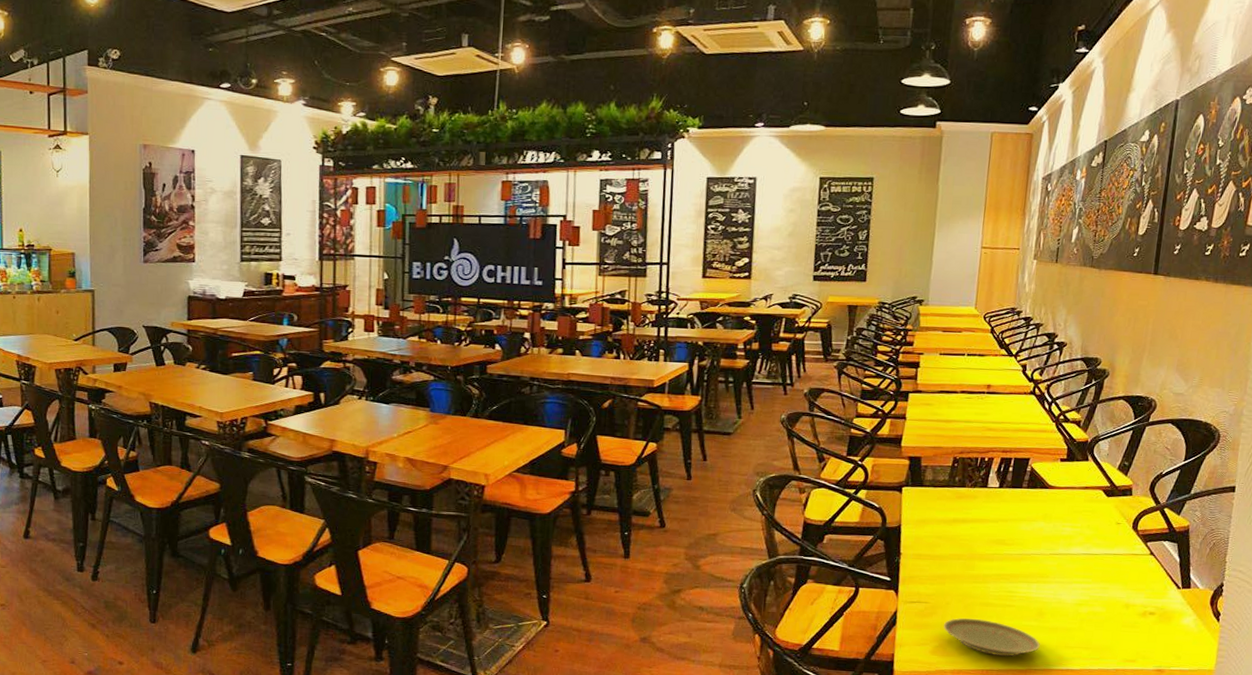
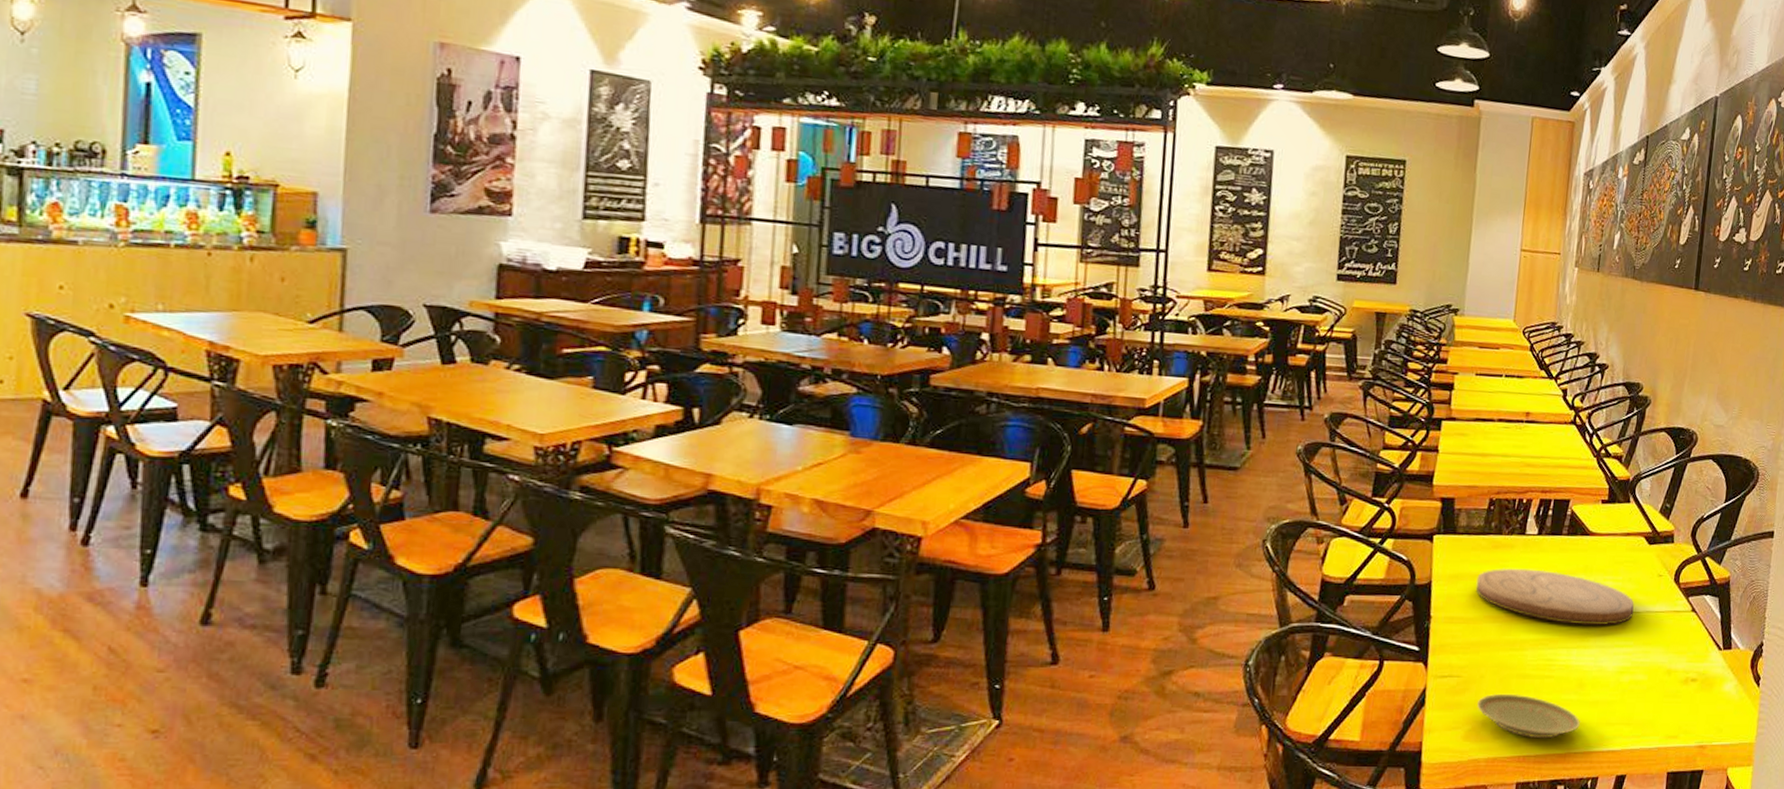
cutting board: none [941,515,1093,565] -> present [1475,568,1634,626]

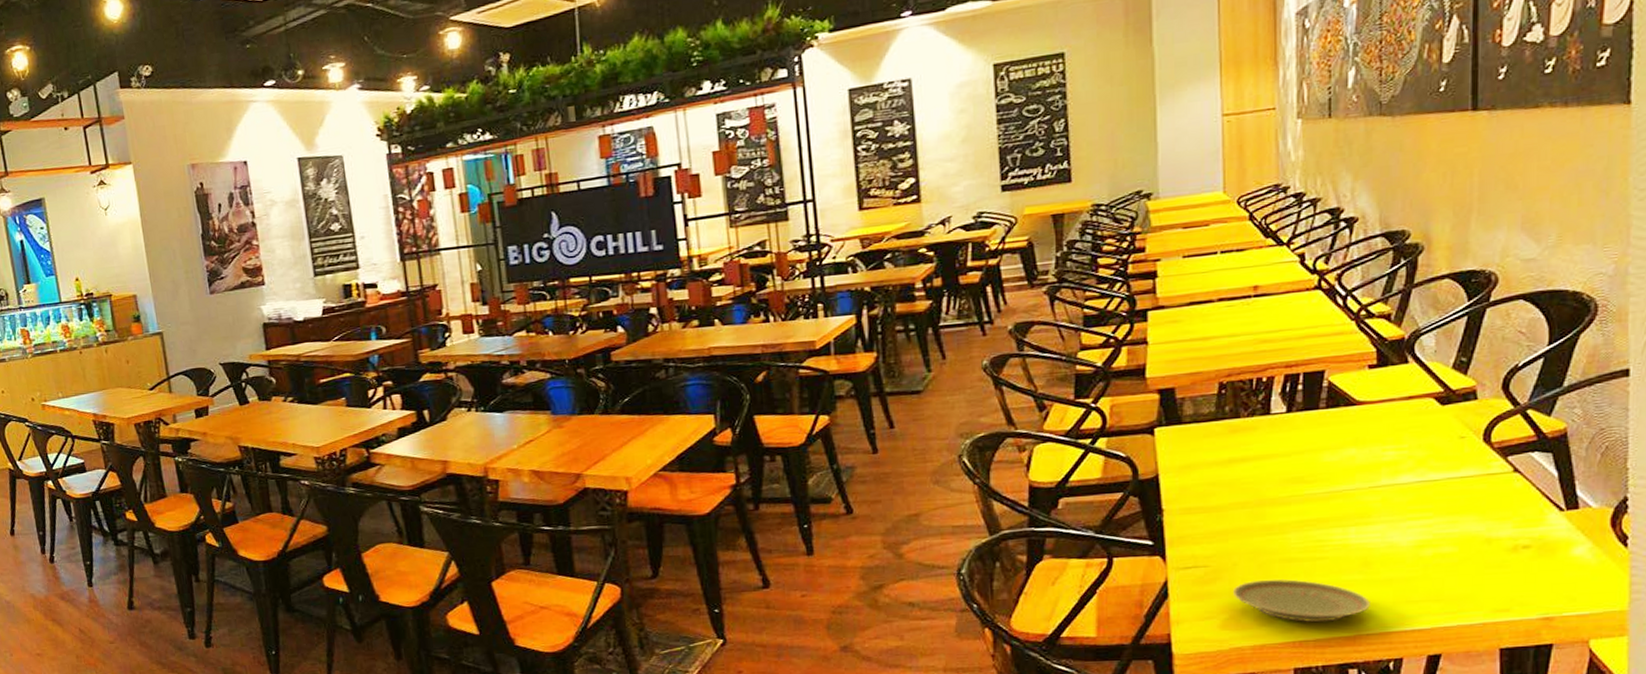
cutting board: present [1475,568,1634,626] -> none [1214,449,1429,502]

